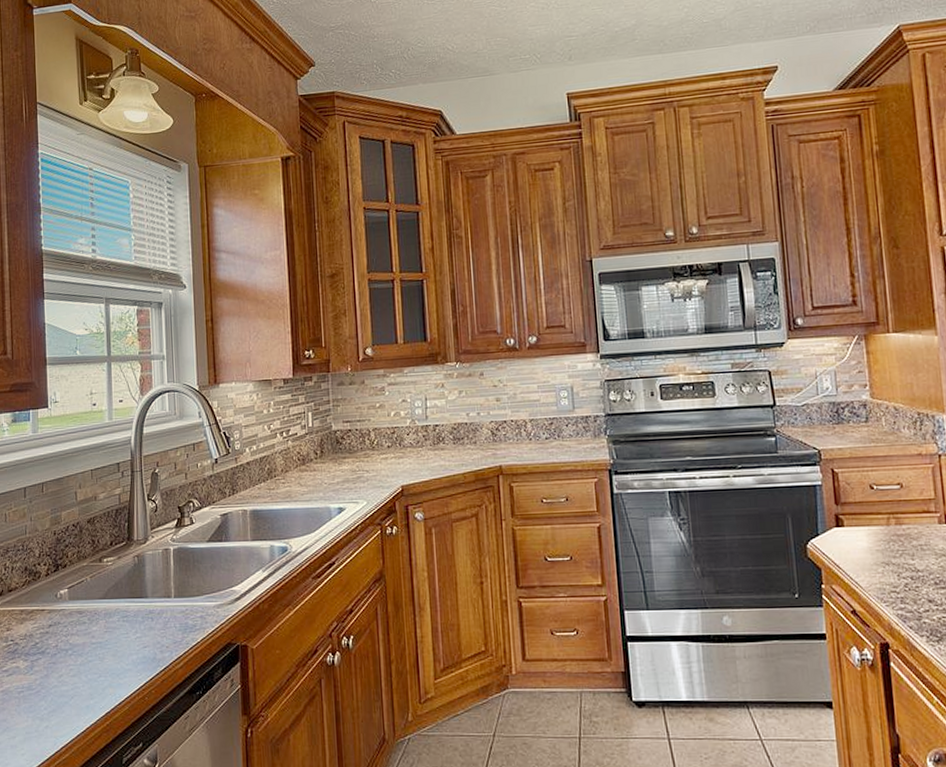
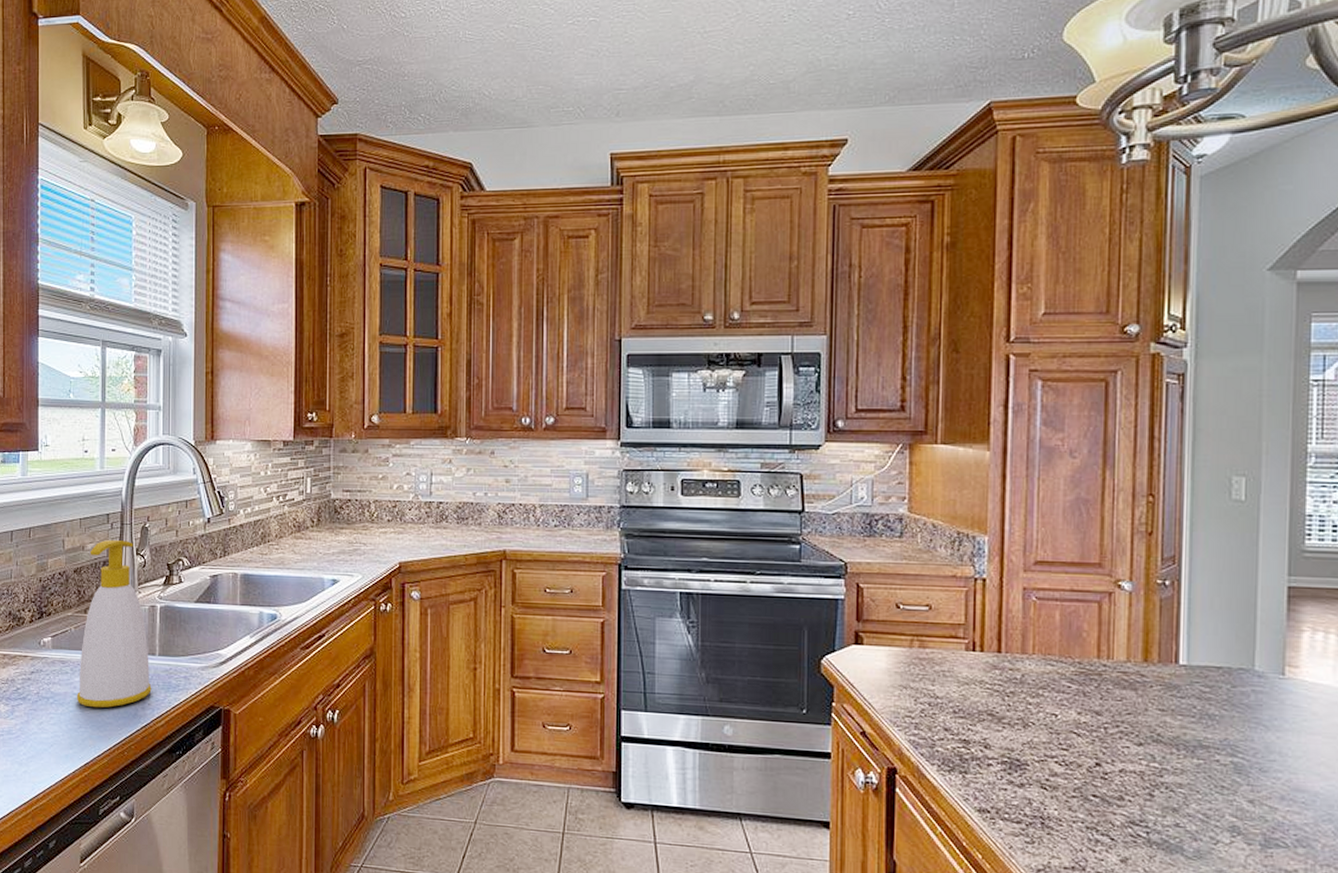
soap bottle: none [94,487,169,656] -> present [76,540,152,708]

